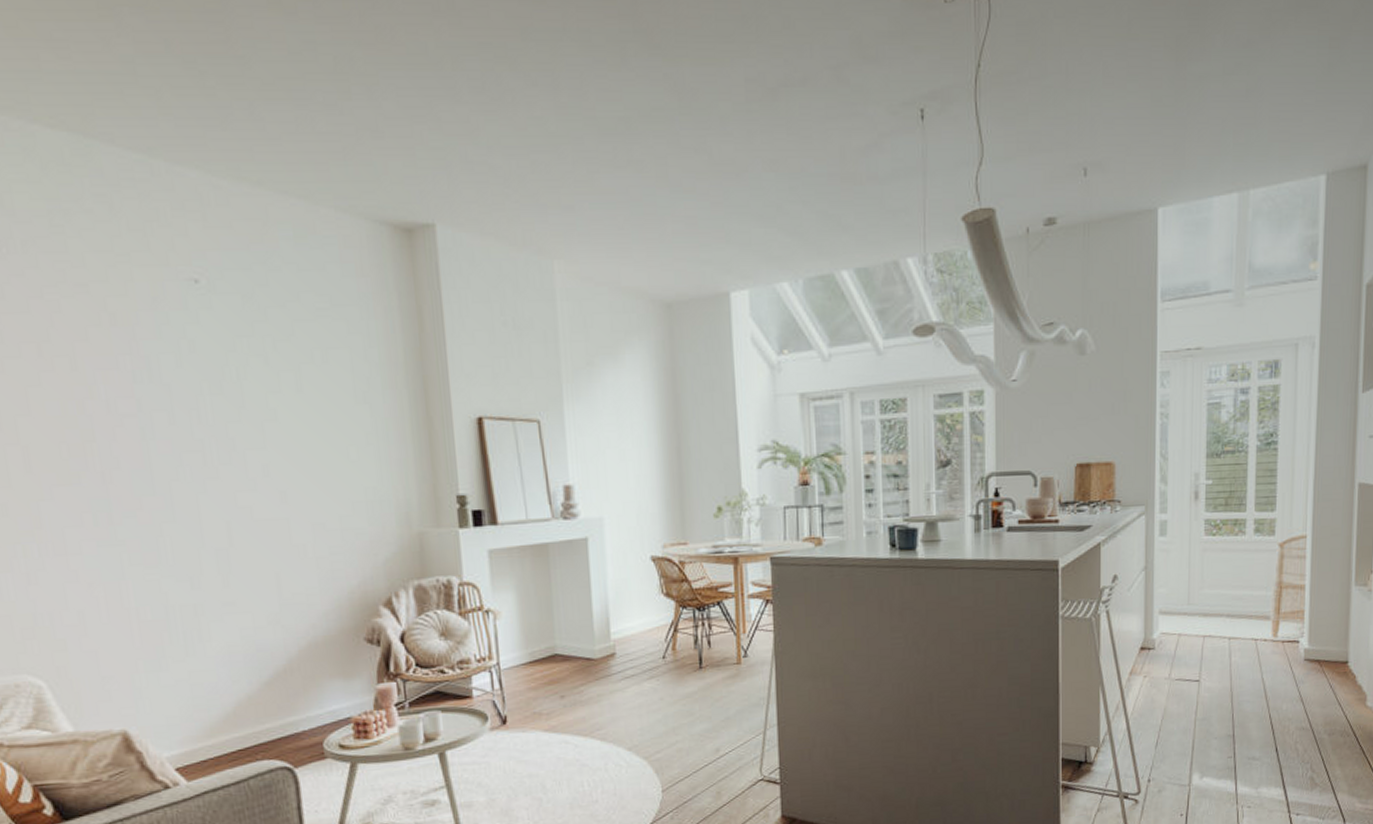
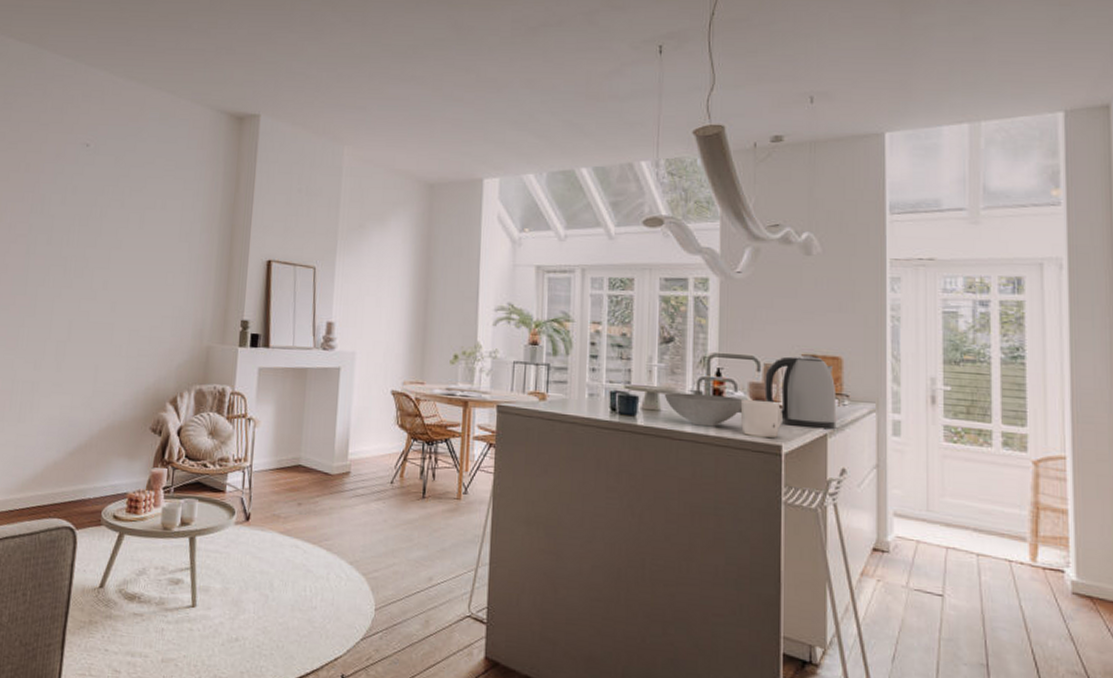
bowl: none [943,516,1023,552] -> present [664,392,745,427]
mug: none [1018,516,1059,555] -> present [740,399,783,439]
kettle: none [1042,463,1109,540] -> present [764,354,837,430]

